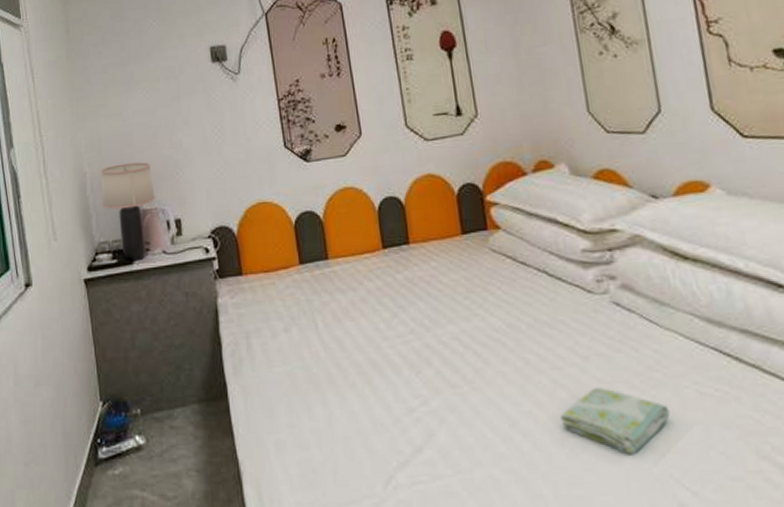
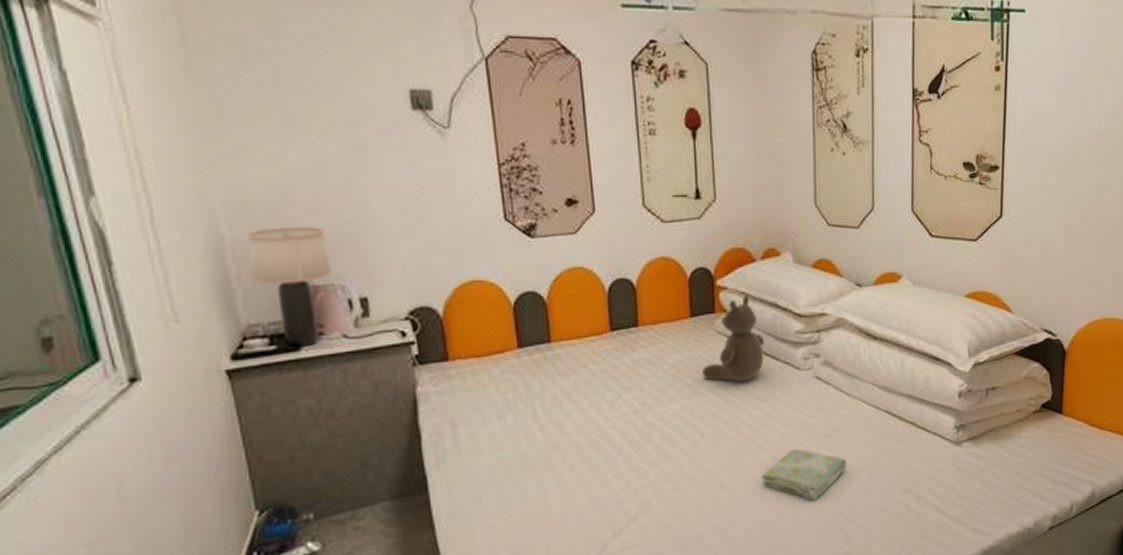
stuffed bear: none [478,210,549,305] -> present [701,294,765,382]

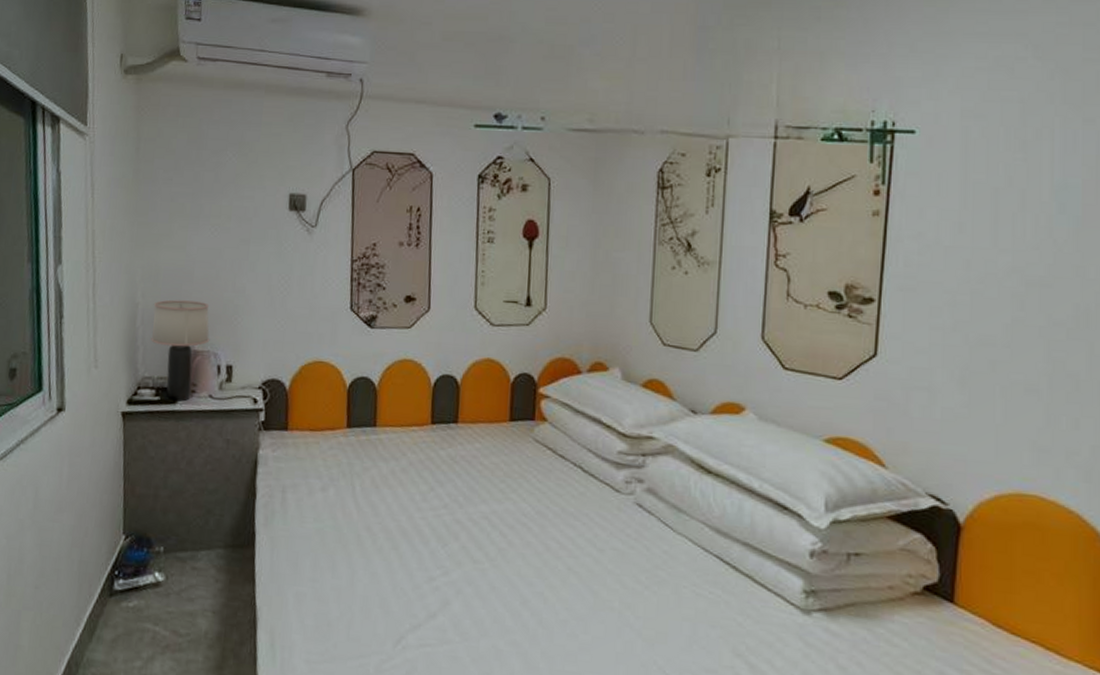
stuffed bear: present [701,294,765,382] -> none [515,406,585,496]
towel: present [760,448,847,501] -> none [567,577,666,642]

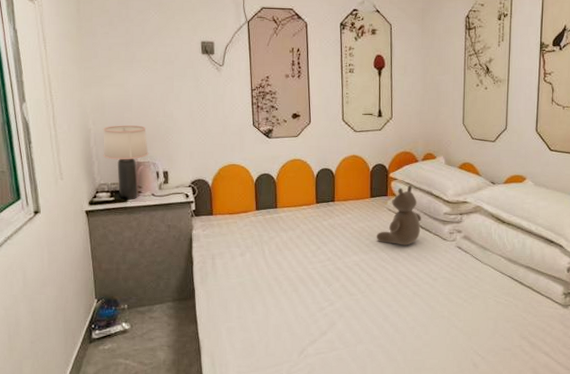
stuffed bear: none [515,406,585,496] -> present [376,184,422,246]

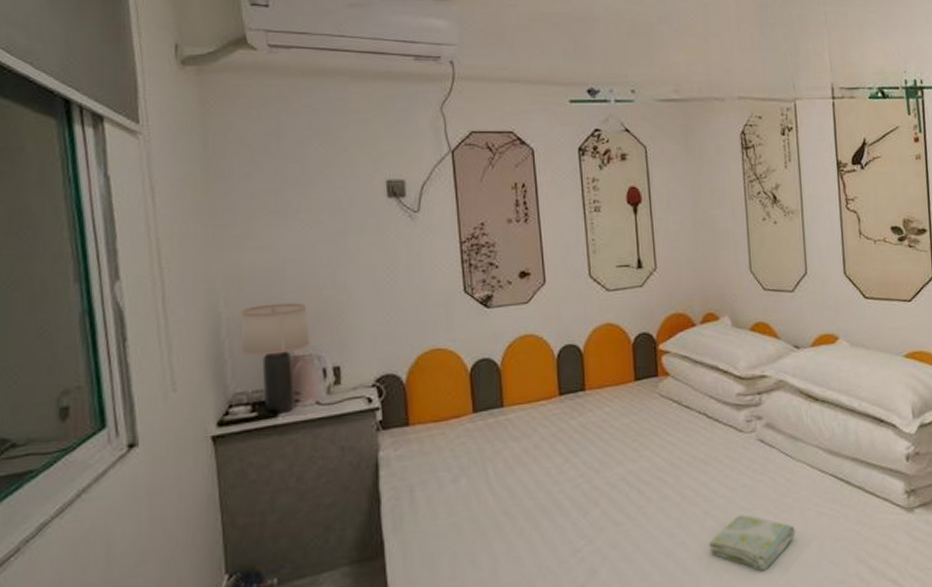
stuffed bear: present [376,184,422,246] -> none [646,358,708,445]
towel: none [414,297,478,337] -> present [708,514,796,572]

